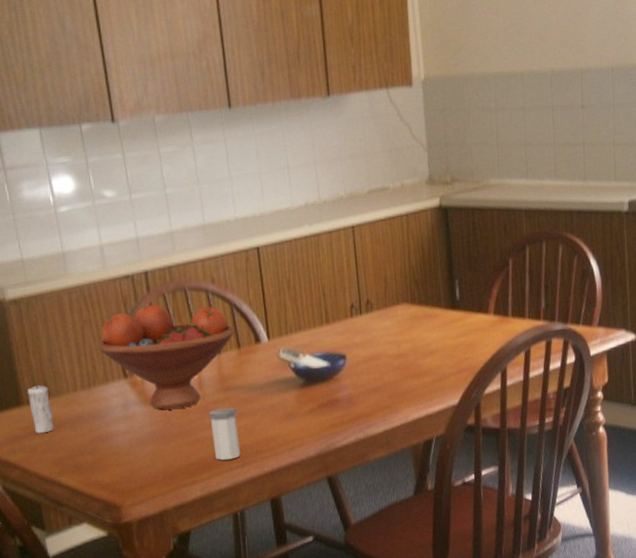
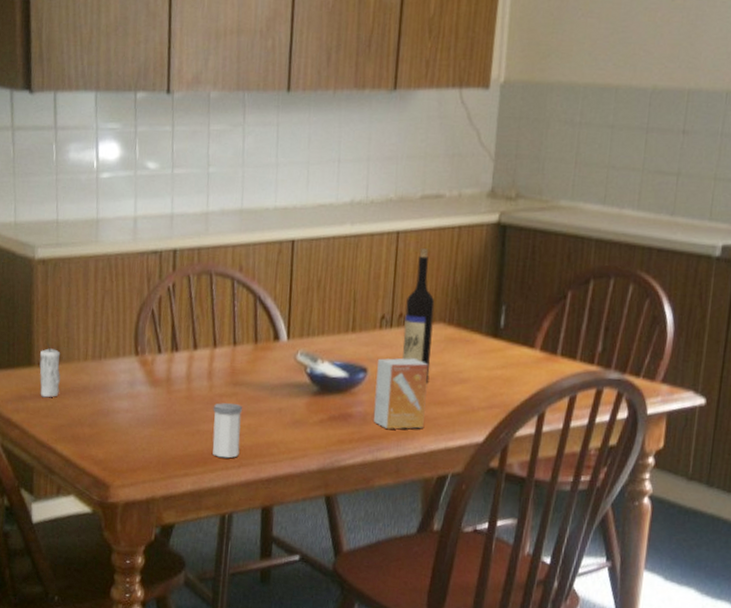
fruit bowl: present [97,304,235,410] -> none [114,283,254,396]
small box: none [354,339,404,407] -> present [373,358,429,429]
wine bottle: none [371,238,403,359] -> present [402,248,435,382]

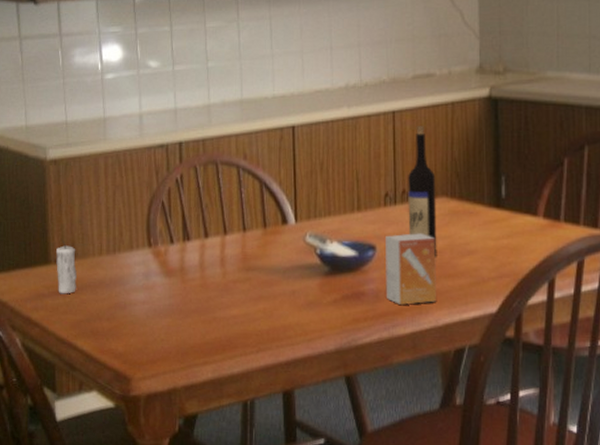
salt shaker: present [212,403,243,459] -> none [227,289,257,344]

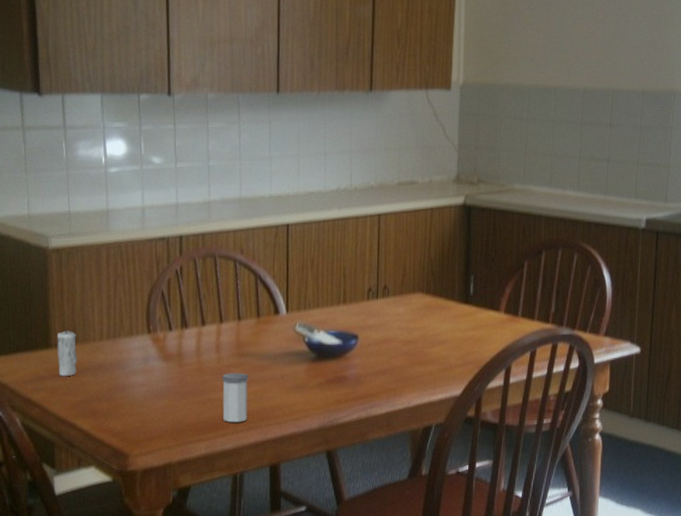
salt shaker: none [227,289,257,344] -> present [221,373,249,423]
small box: present [386,233,436,305] -> none [365,325,411,388]
wine bottle: present [408,126,437,256] -> none [388,228,414,345]

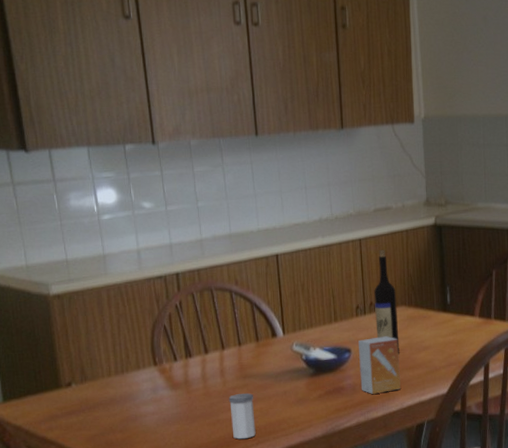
candle: present [57,326,77,377] -> none [66,366,89,414]
small box: none [365,325,411,388] -> present [358,336,401,394]
wine bottle: none [388,228,414,345] -> present [374,250,400,353]

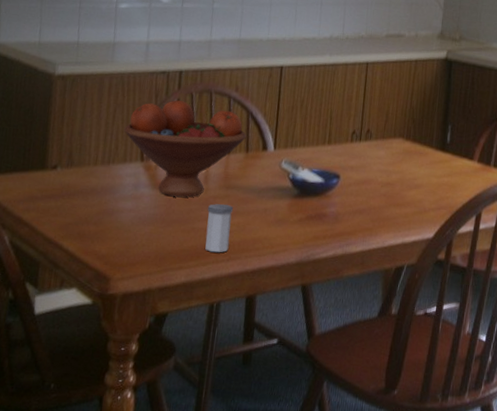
fruit bowl: none [131,301,254,394] -> present [124,99,246,197]
small box: present [358,336,401,394] -> none [344,166,390,227]
wine bottle: present [374,250,400,353] -> none [369,77,396,187]

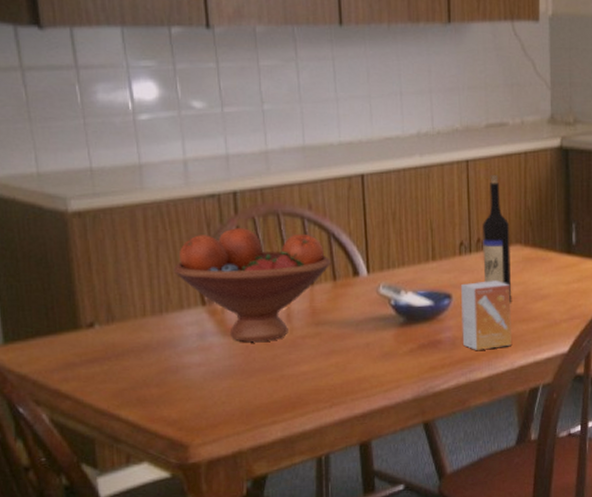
salt shaker: present [205,204,234,253] -> none [296,344,330,400]
small box: none [344,166,390,227] -> present [461,280,511,350]
wine bottle: none [369,77,396,187] -> present [483,175,512,302]

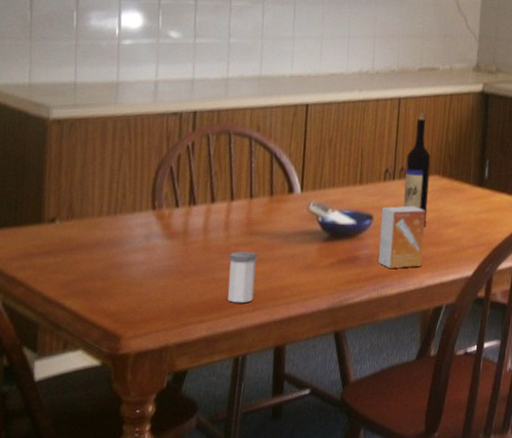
fruit bowl: present [173,227,331,342] -> none [131,142,270,246]
salt shaker: none [296,344,330,400] -> present [228,252,258,303]

